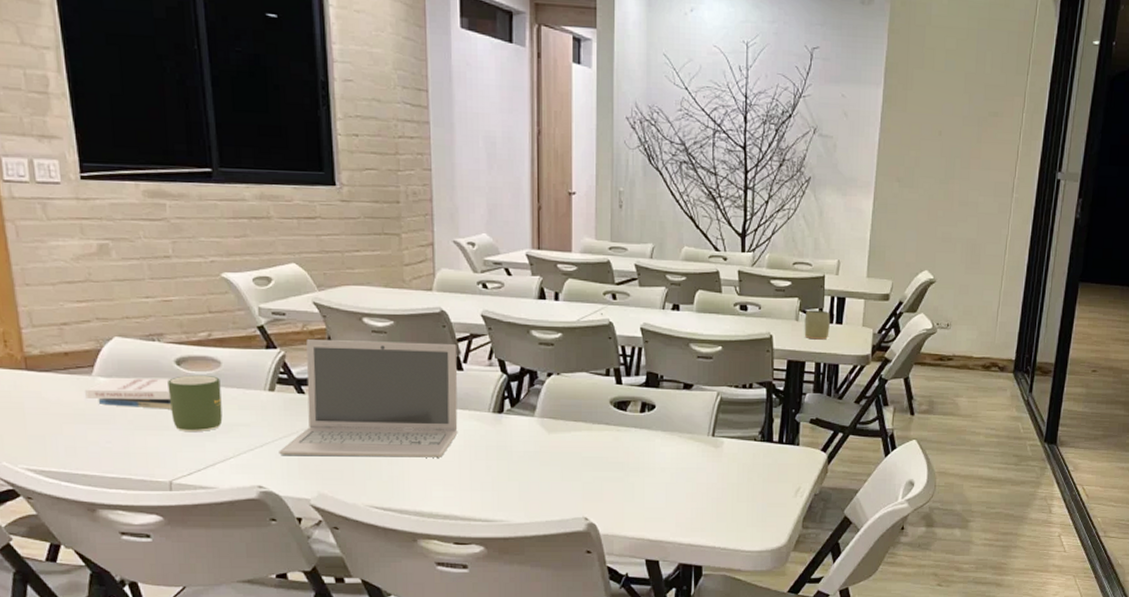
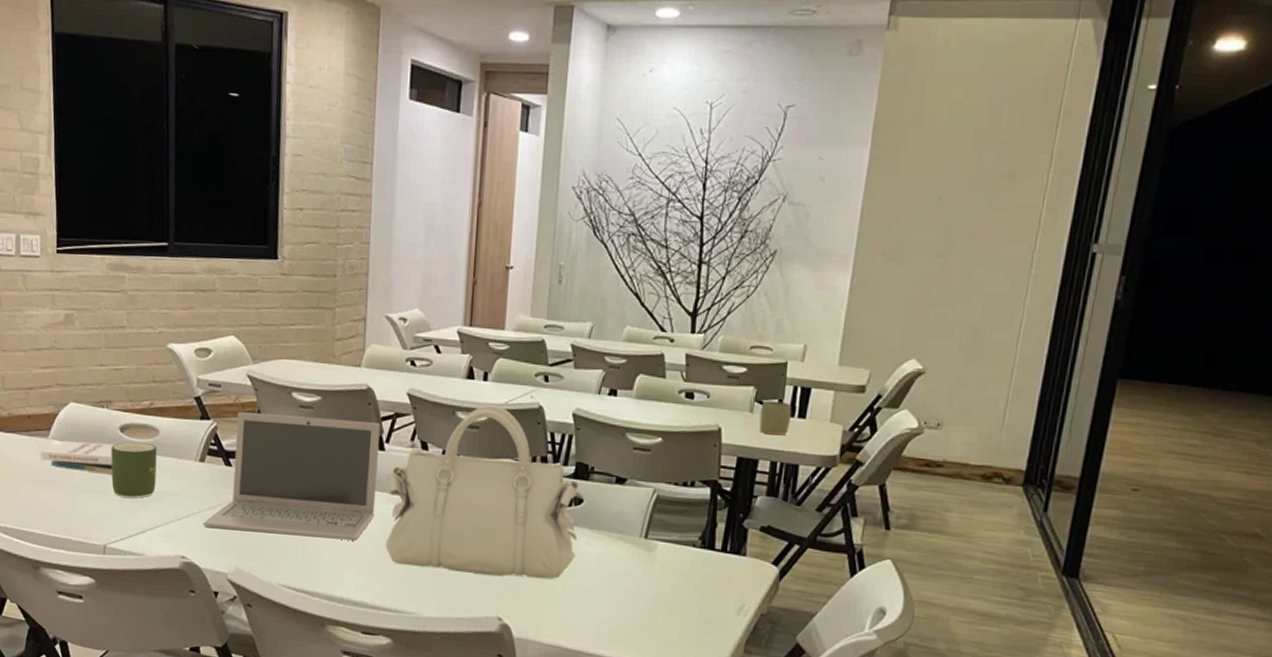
shoulder bag: none [467,323,653,480] -> present [385,404,579,579]

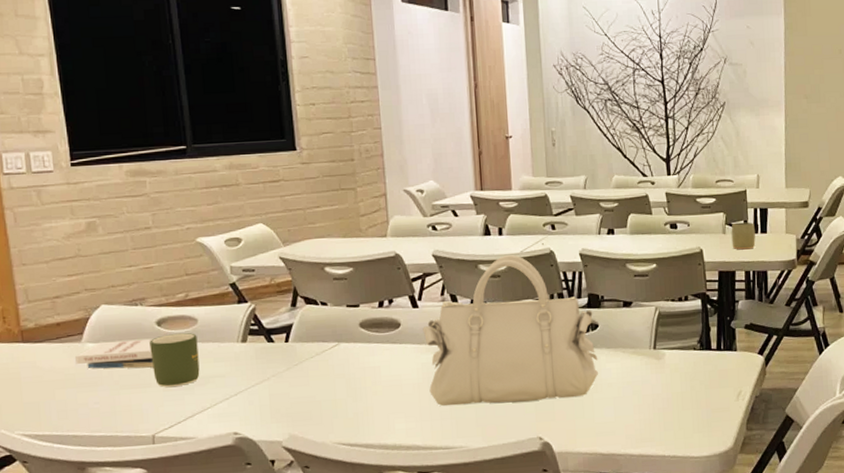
laptop: present [203,411,381,541] -> none [252,284,416,401]

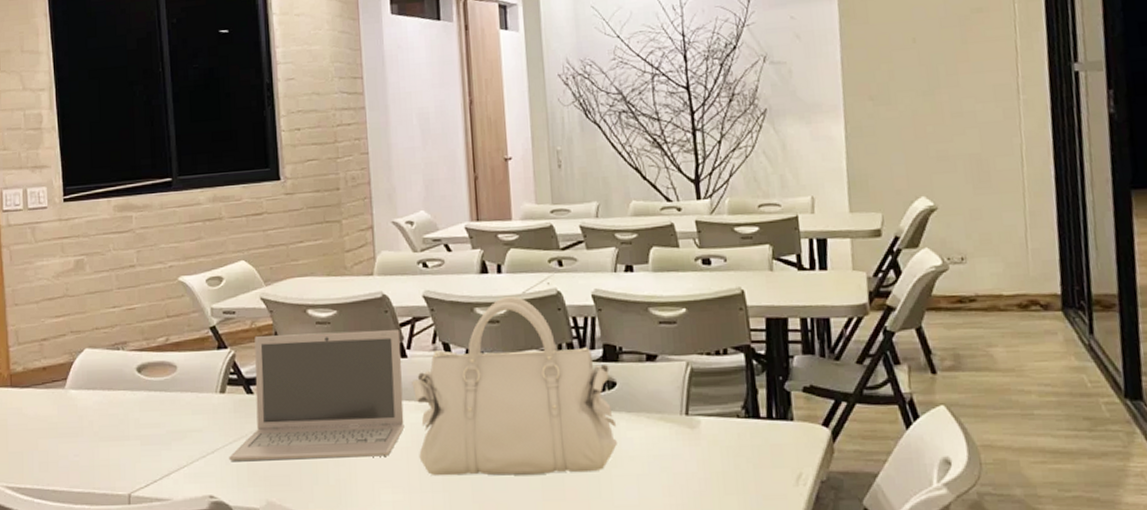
books: present [75,338,154,369] -> none [59,386,133,419]
mug: present [149,333,200,388] -> none [129,381,178,442]
laptop: none [252,284,416,401] -> present [229,330,405,461]
mug: present [731,222,756,250] -> none [780,256,813,291]

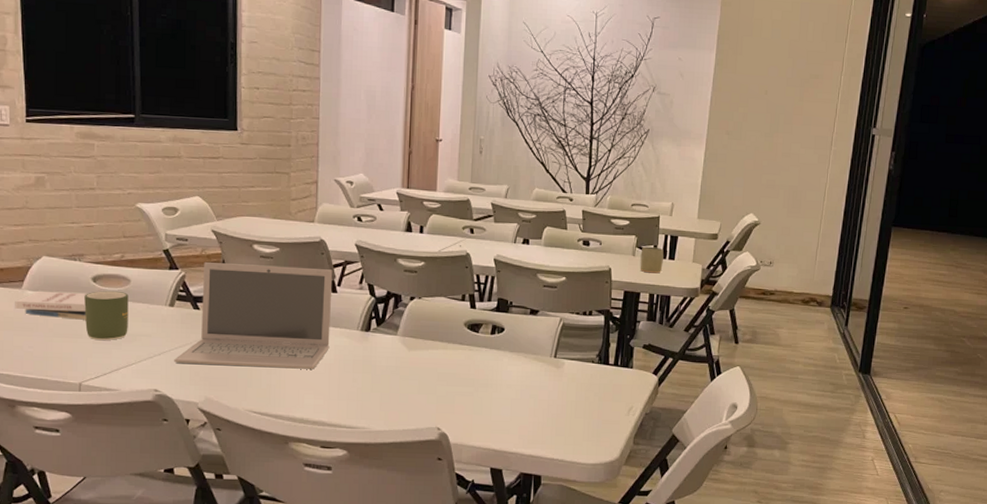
books: none [59,386,133,419] -> present [15,290,88,320]
mug: none [129,381,178,442] -> present [84,291,129,341]
shoulder bag: present [412,296,617,476] -> none [339,253,501,394]
mug: none [780,256,813,291] -> present [640,246,664,274]

